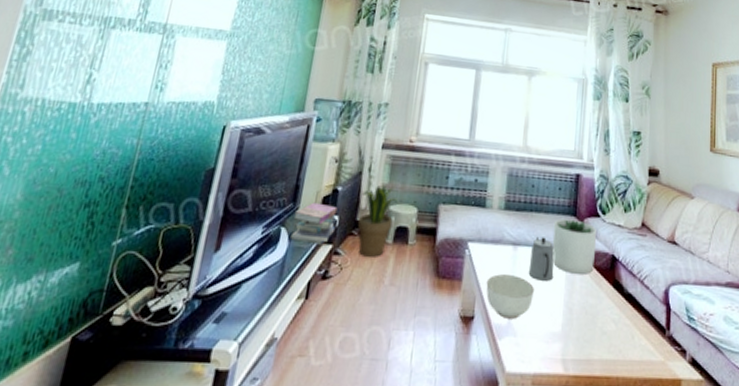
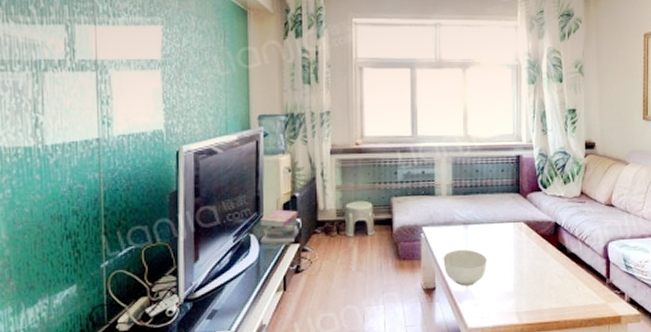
potted plant: present [358,185,397,257] -> none [319,187,352,250]
teapot: present [528,236,554,281] -> none [480,214,503,252]
planter: present [552,218,597,274] -> none [499,196,540,242]

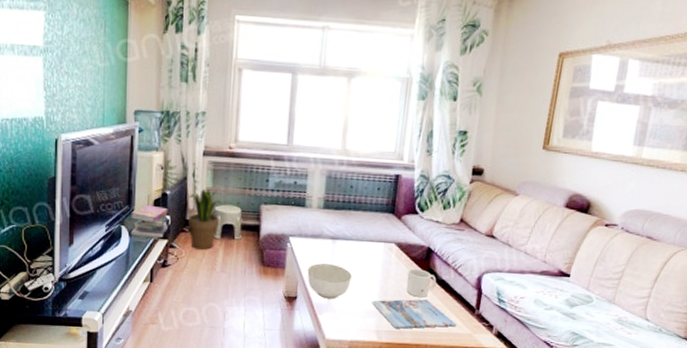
potted plant: none [319,187,352,250] -> present [188,189,222,250]
magazine: none [509,274,591,308] -> present [372,299,457,329]
mug: none [539,244,567,273] -> present [406,268,437,297]

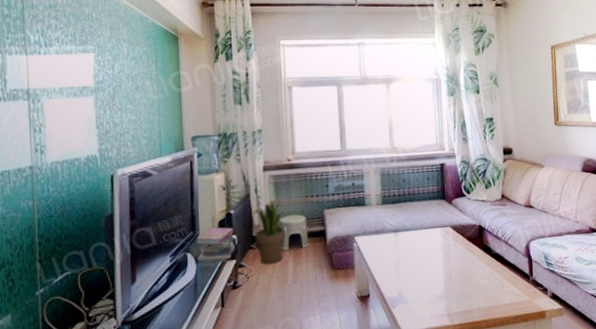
bowl: present [307,263,352,299] -> none [375,256,417,292]
magazine: present [372,299,457,329] -> none [439,274,517,308]
mug: present [406,268,437,297] -> none [466,246,492,274]

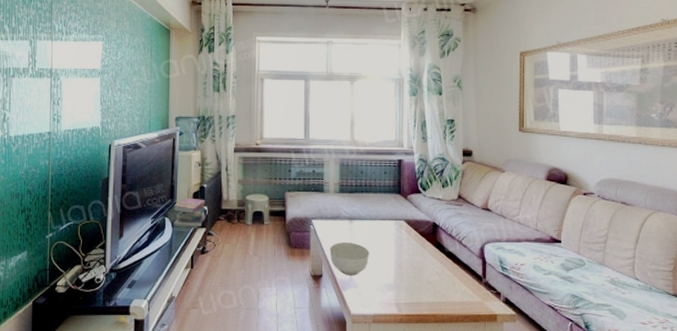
potted plant: present [254,202,286,264] -> none [223,181,251,235]
bowl: none [375,256,417,292] -> present [330,243,369,275]

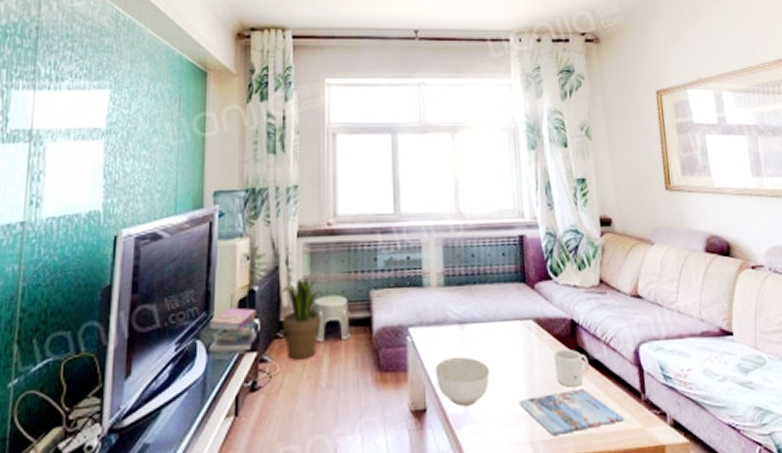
potted plant: none [223,181,251,235] -> present [283,278,322,360]
magazine: none [389,270,468,300] -> present [518,388,625,435]
mug: none [418,242,444,269] -> present [554,348,589,387]

